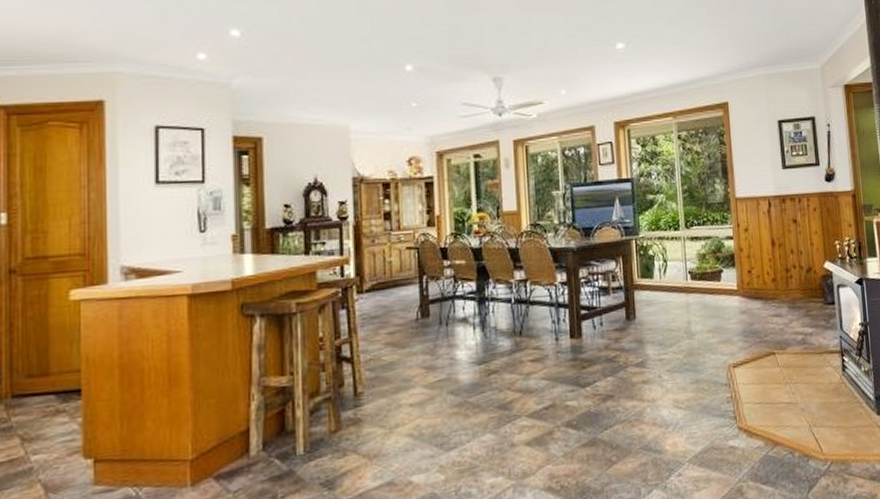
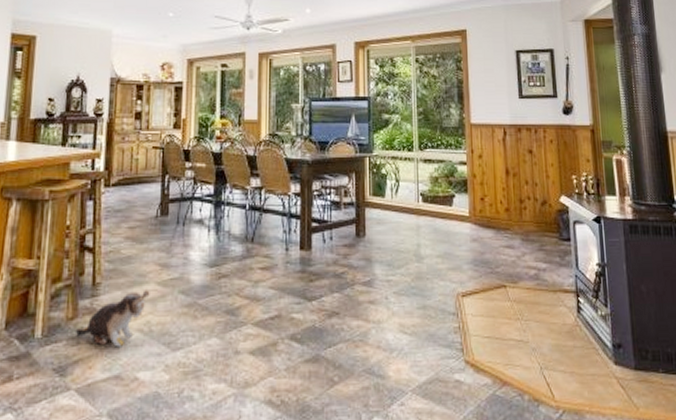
plush toy: none [340,394,417,455] -> present [75,290,150,347]

